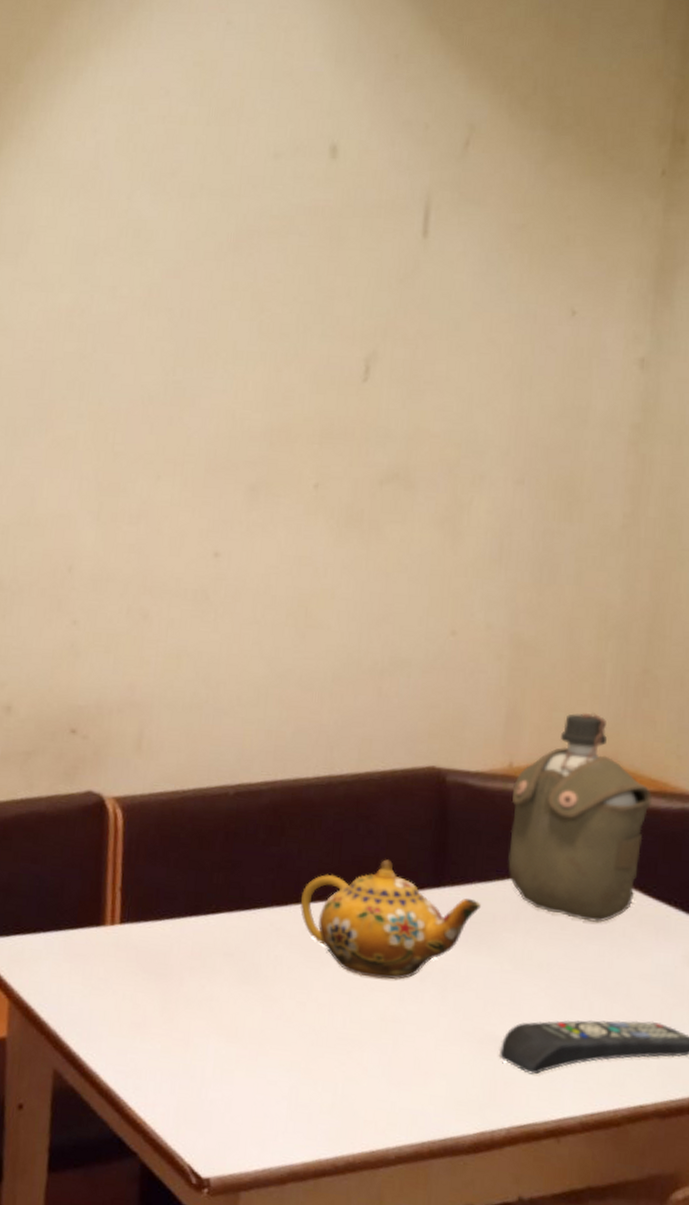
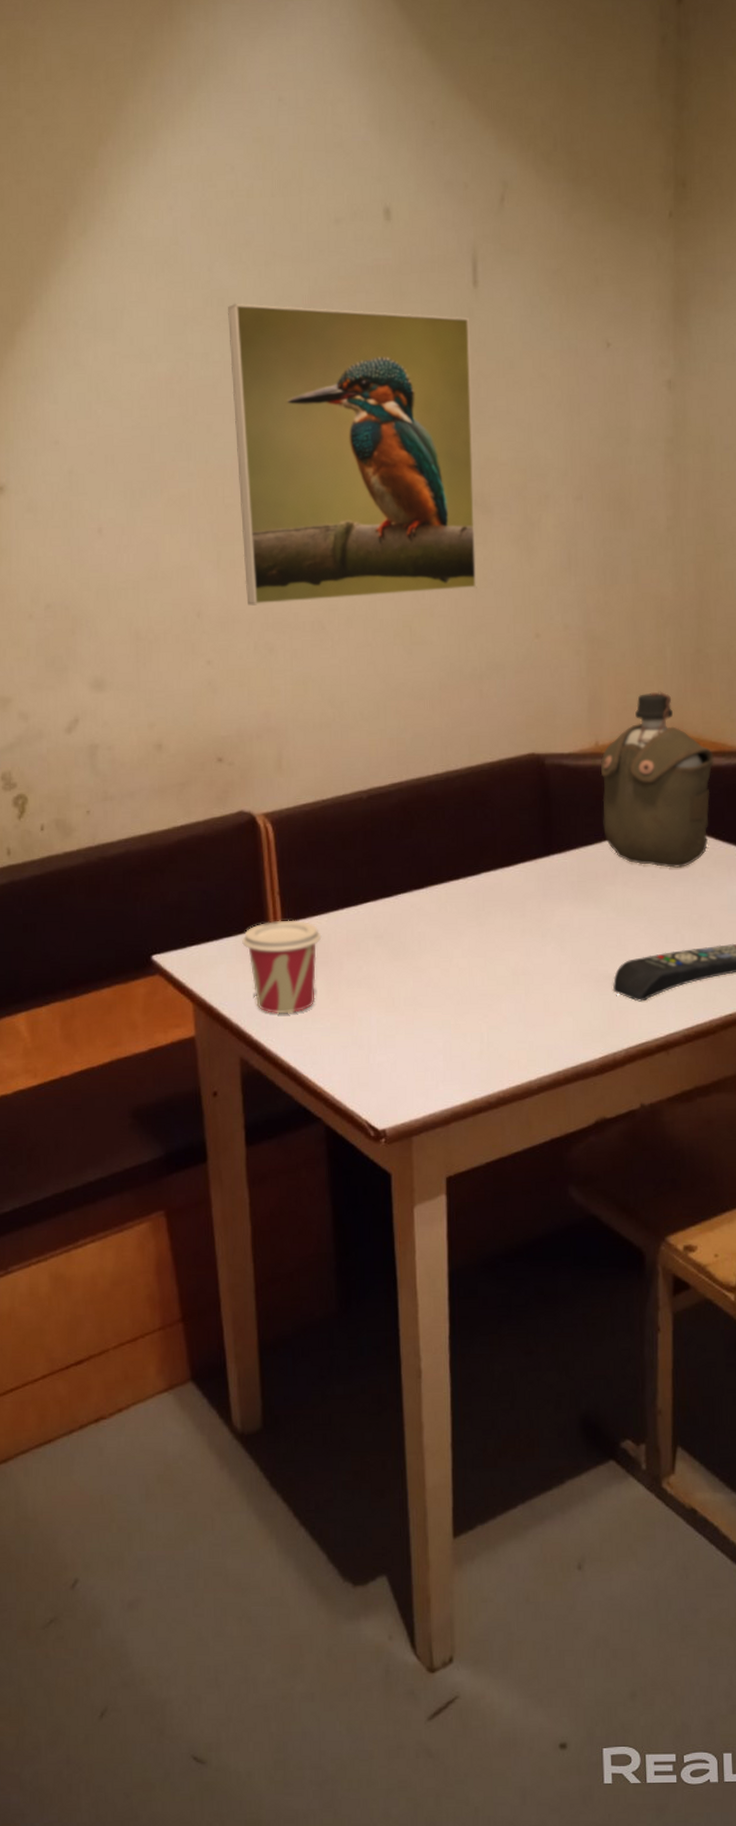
cup: none [72,919,164,1028] -> present [242,920,322,1014]
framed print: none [125,235,415,573] -> present [227,303,477,606]
teapot: present [299,859,481,980] -> none [434,837,585,940]

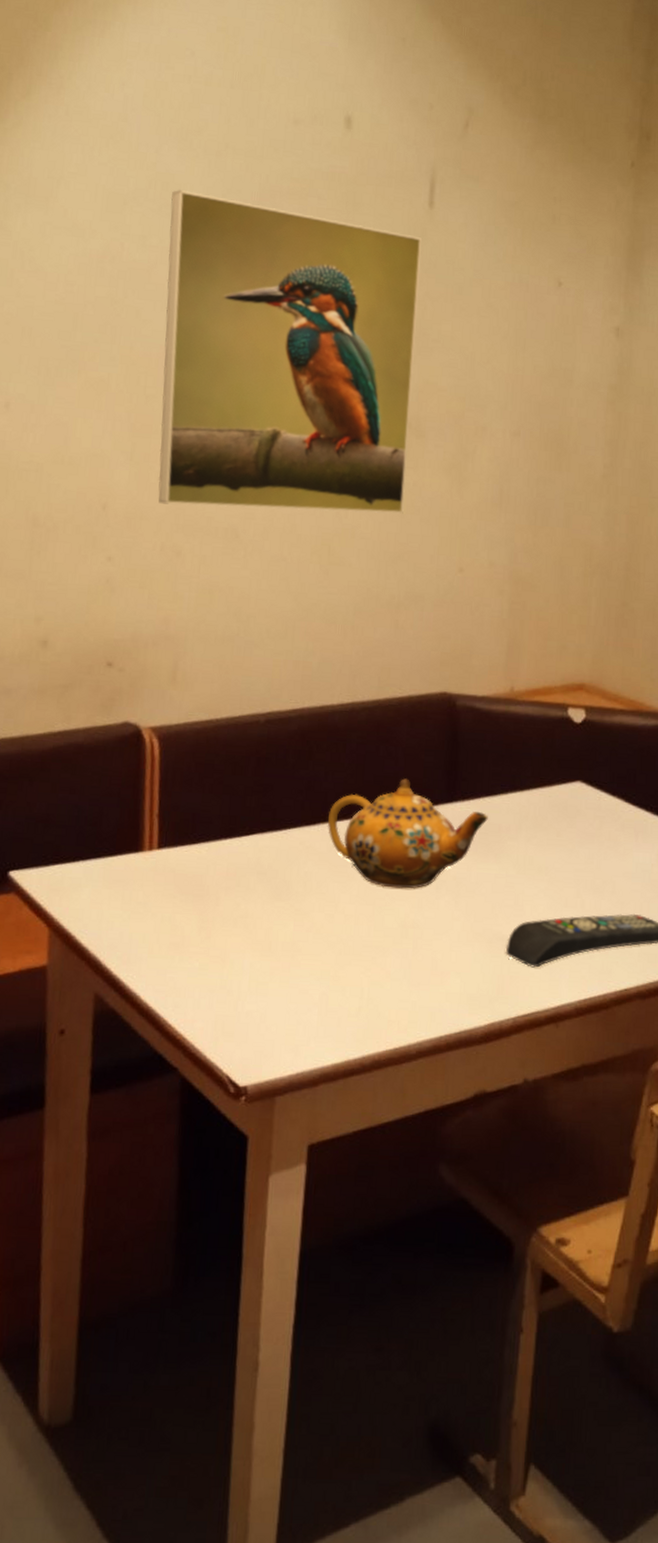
cup: present [242,920,322,1014] -> none [111,845,200,949]
teapot: none [434,837,585,940] -> present [327,778,488,889]
water bottle: present [600,691,715,868] -> none [511,641,632,828]

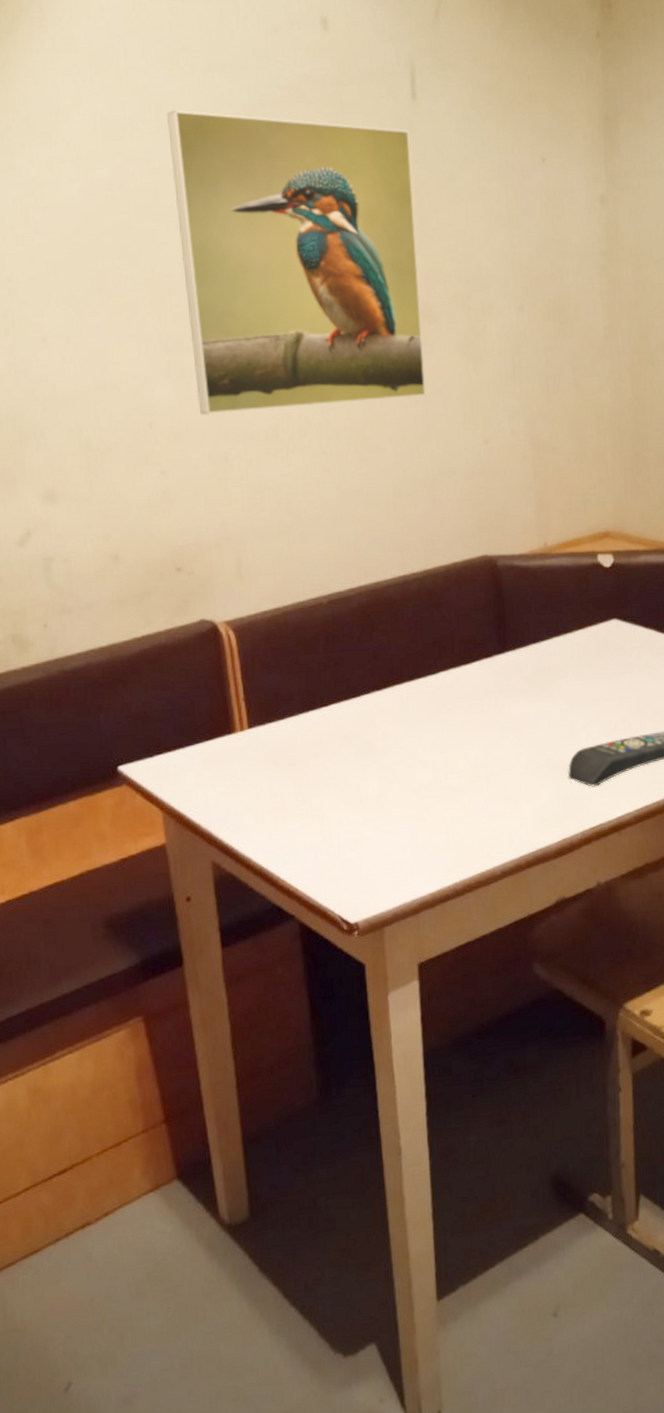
teapot: present [327,778,488,889] -> none [396,637,538,736]

